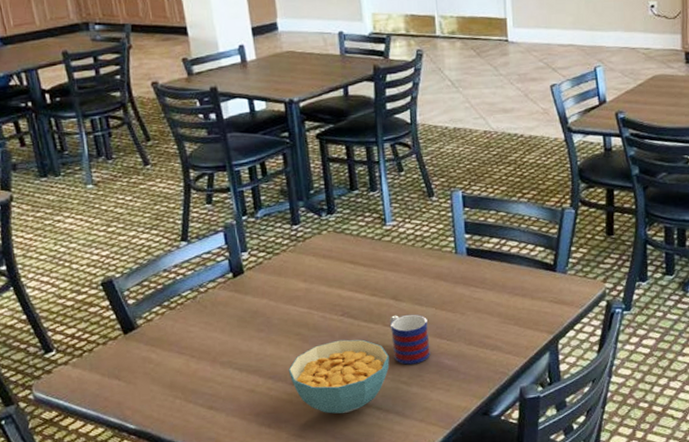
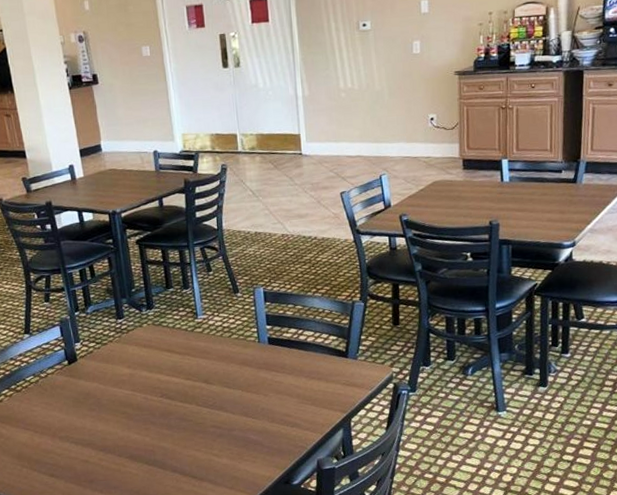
cereal bowl: present [288,339,390,414] -> none [116,417,203,482]
mug: present [389,314,431,365] -> none [202,395,238,440]

